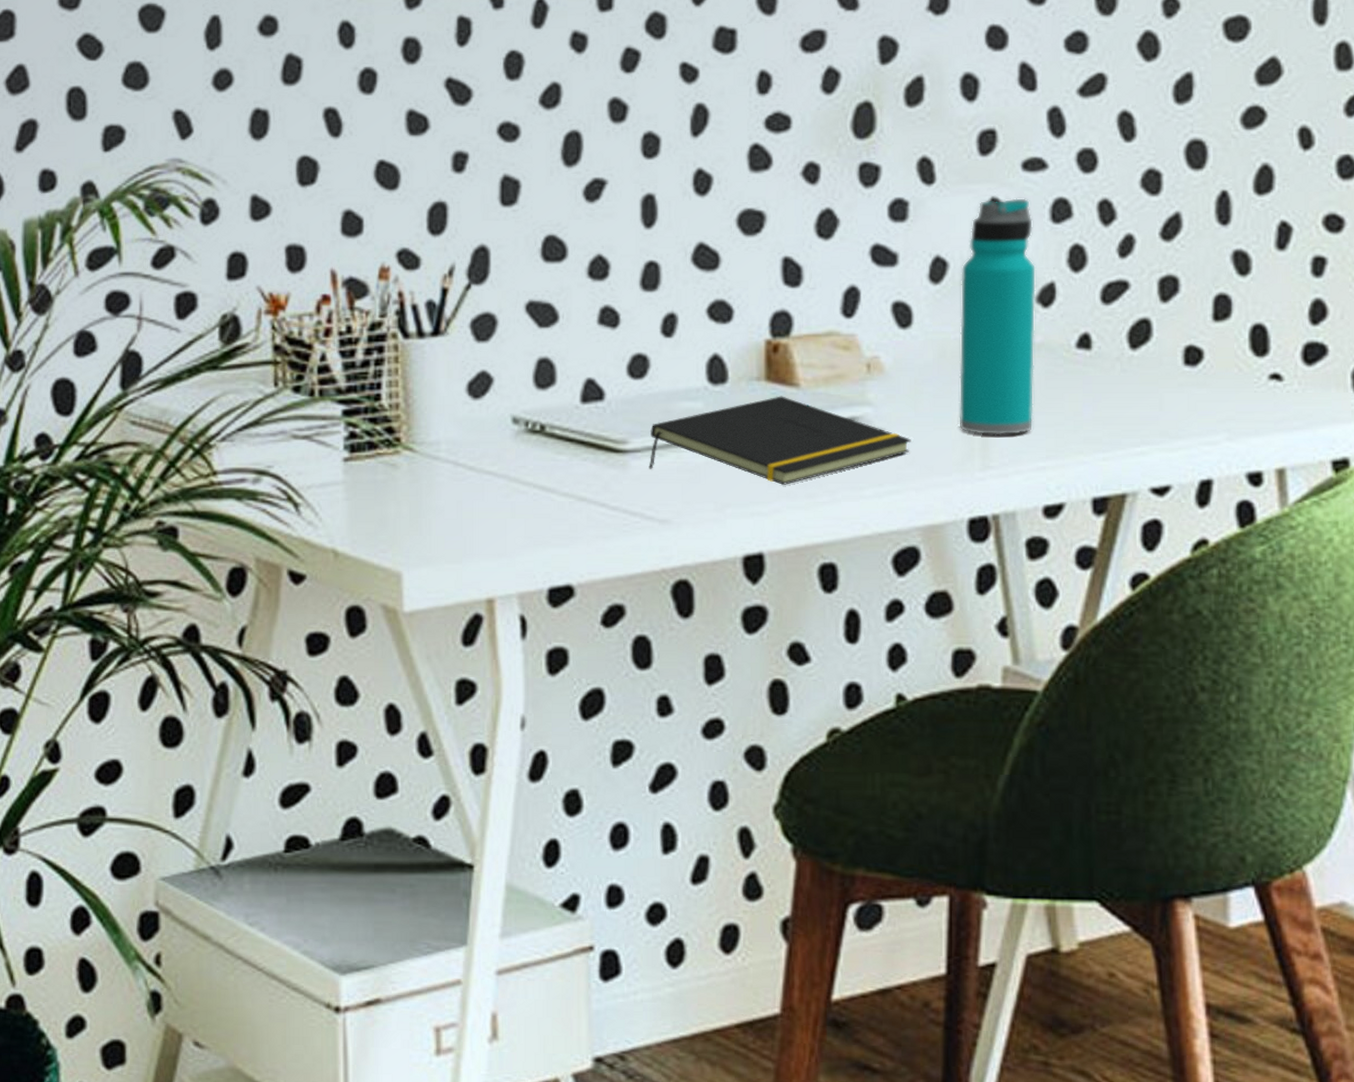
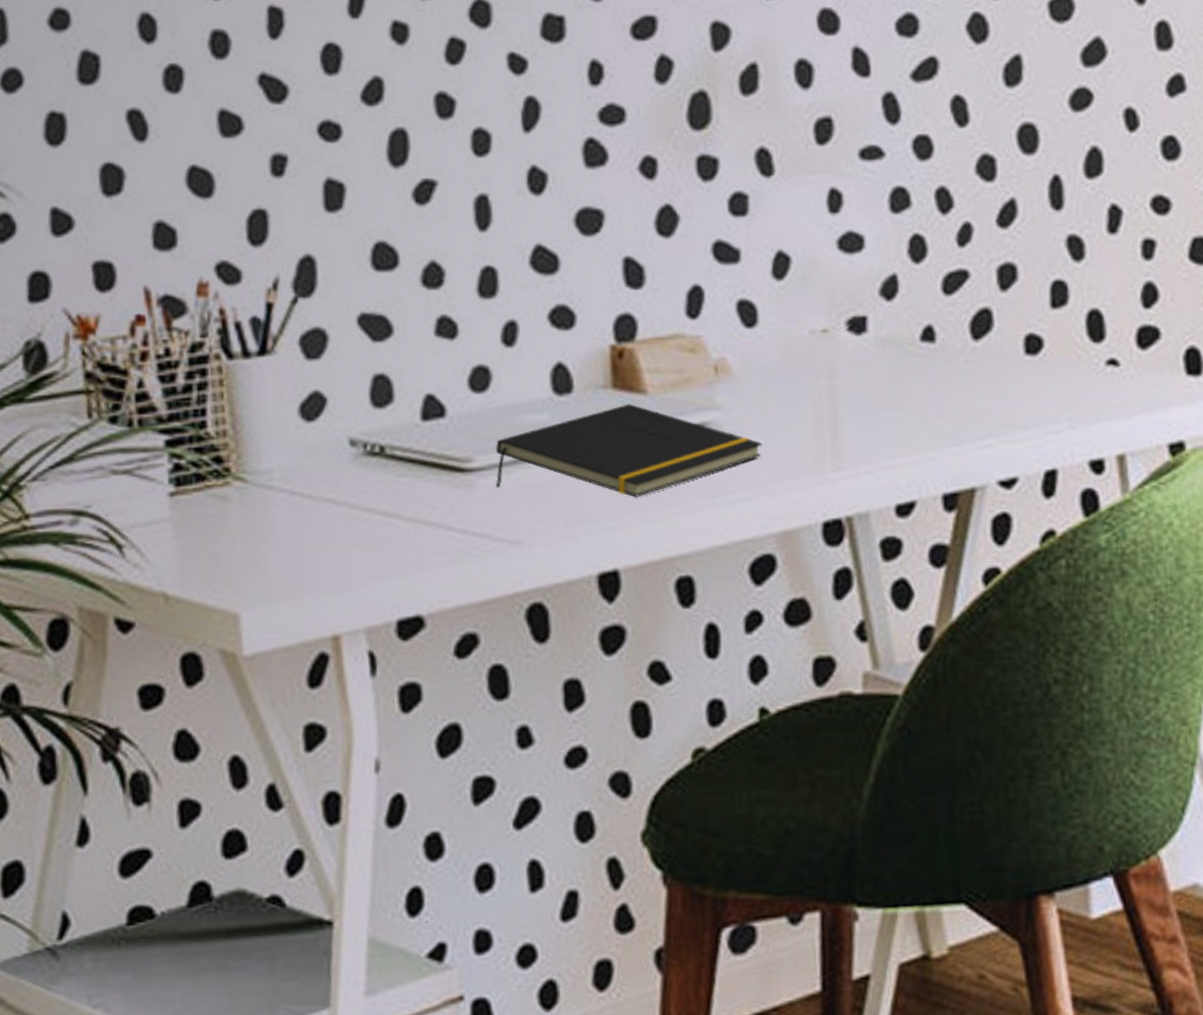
water bottle: present [959,198,1036,436] -> none [804,188,882,435]

